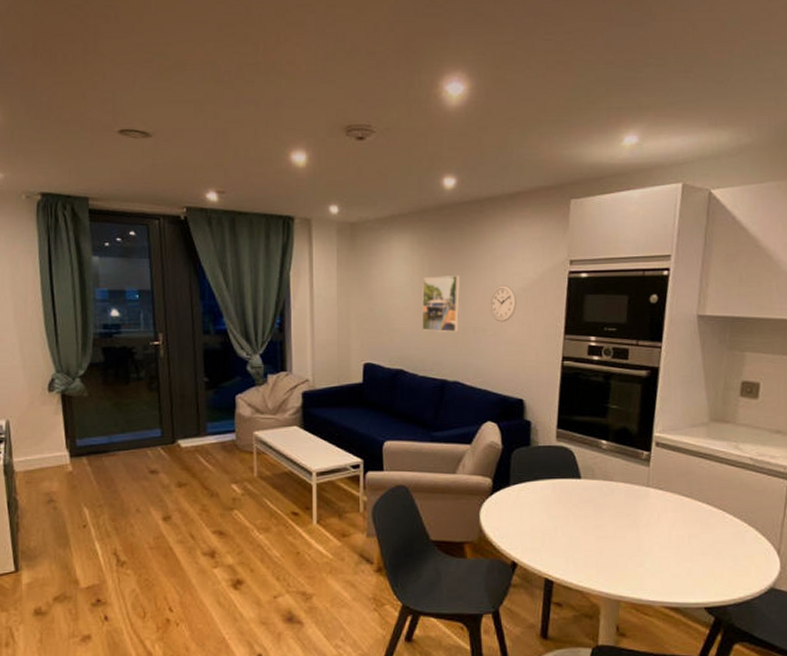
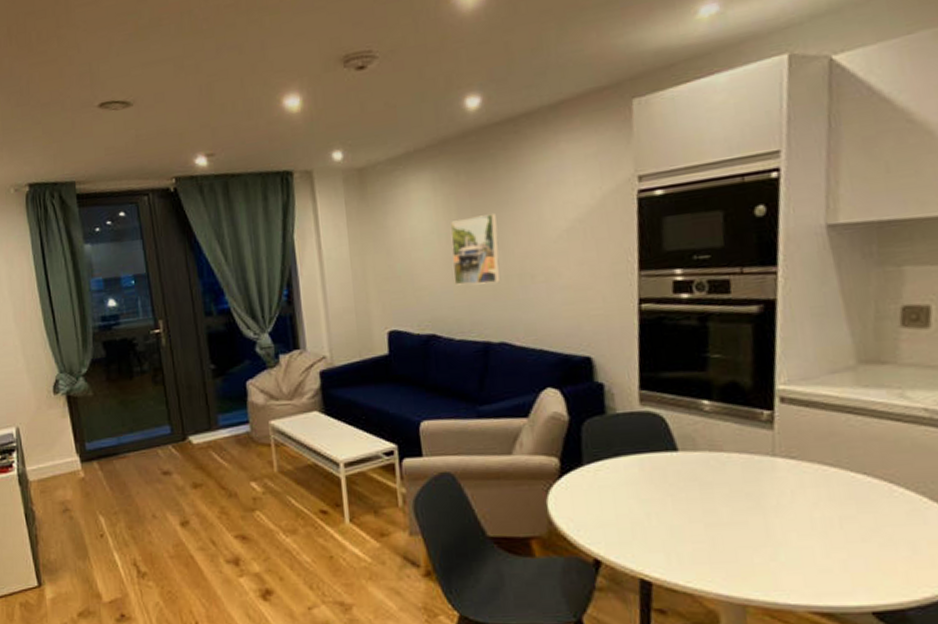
wall clock: present [488,285,517,322] -> none [535,218,573,265]

